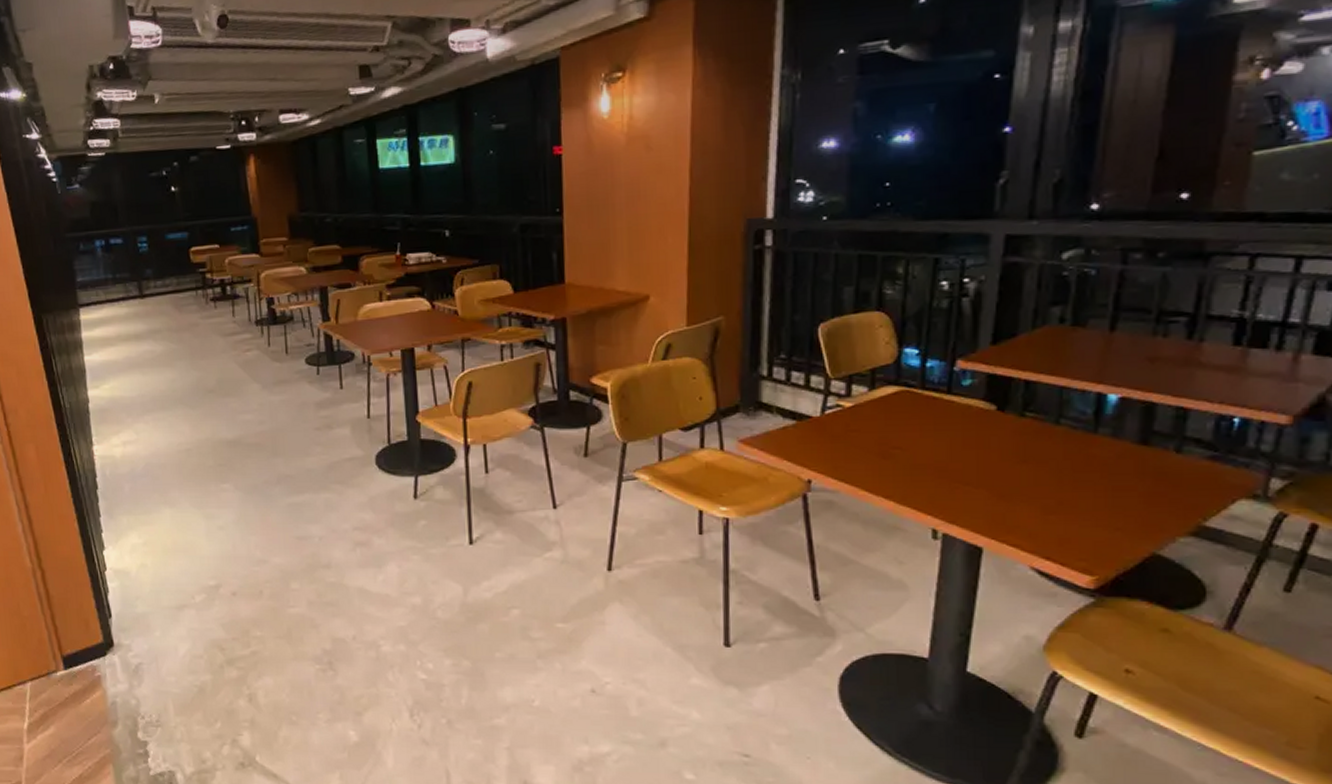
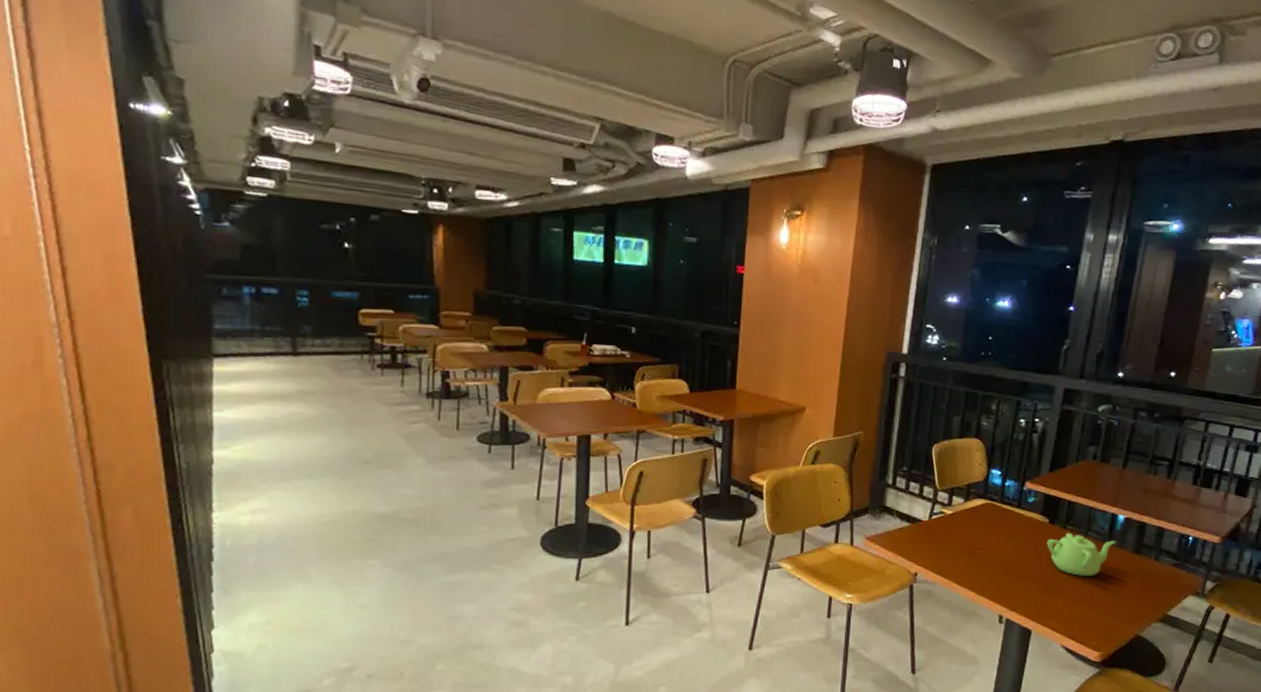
teapot: none [996,421,1106,477] -> present [1047,532,1115,576]

